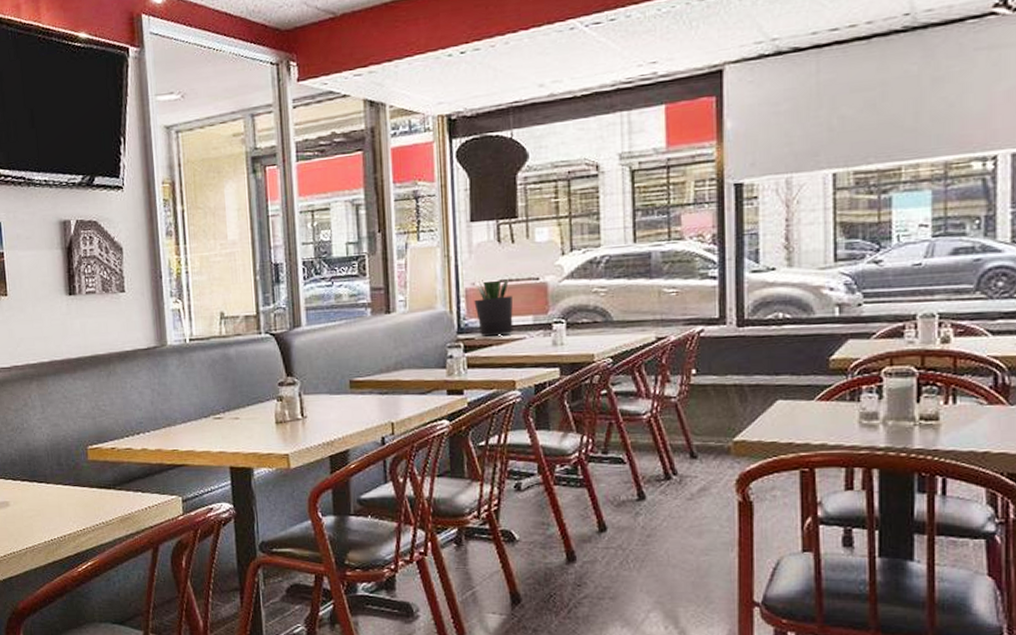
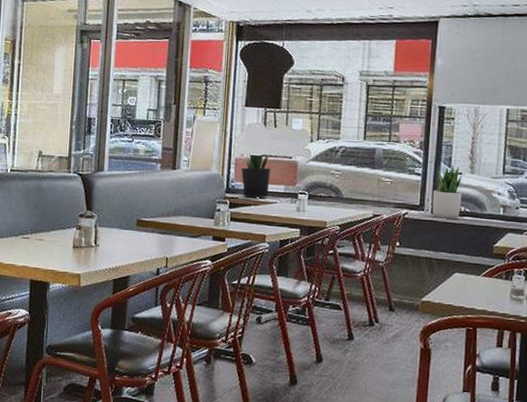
planter: none [736,259,778,332] -> present [432,166,463,219]

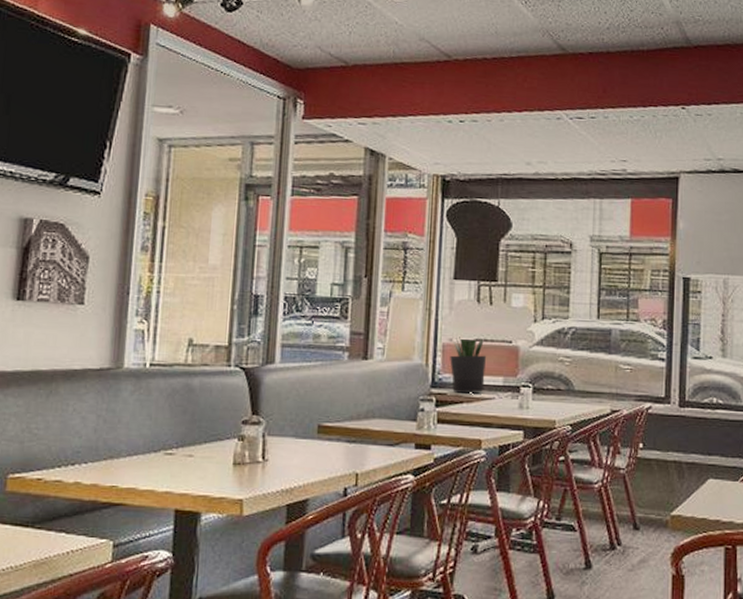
planter: present [432,166,463,219] -> none [679,348,713,413]

